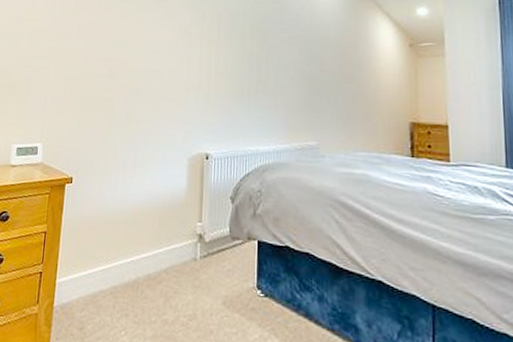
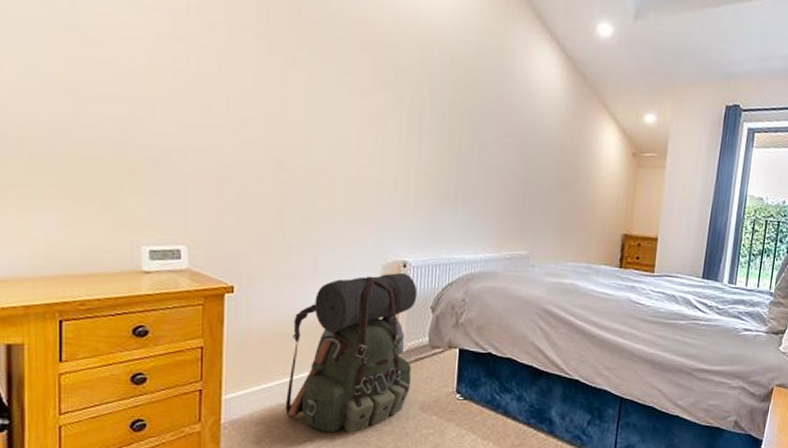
backpack: none [105,164,219,326] -> present [285,272,418,433]

